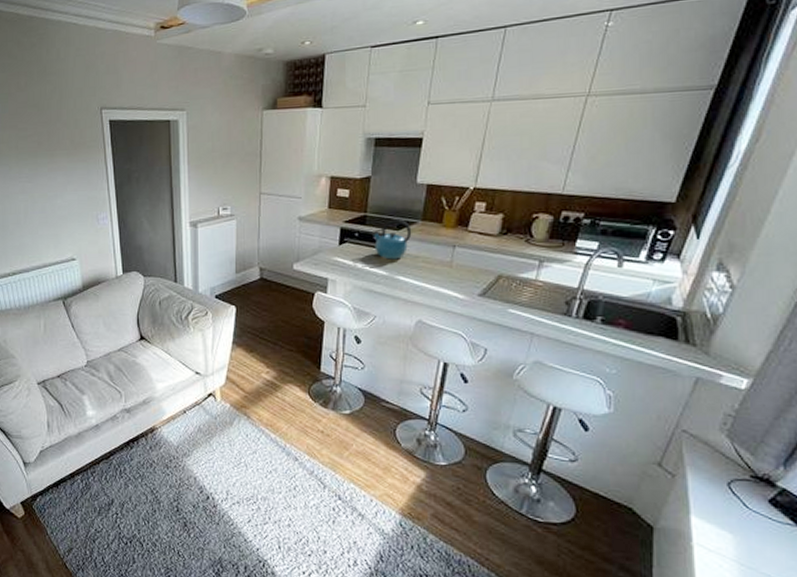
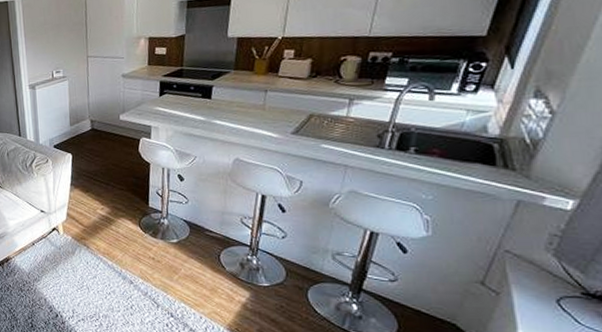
kettle: present [371,219,412,260] -> none [188,70,226,107]

